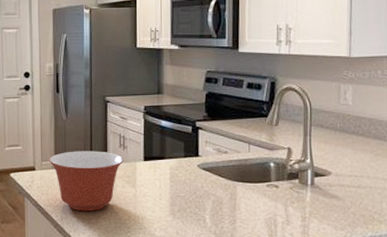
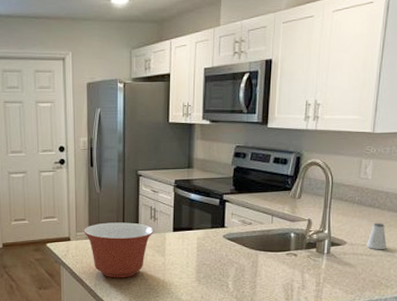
saltshaker: none [353,151,375,181] -> present [366,222,387,250]

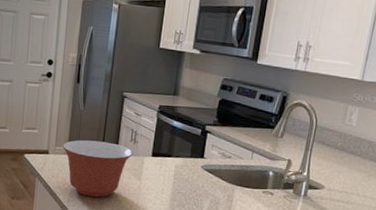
saltshaker: present [366,222,387,250] -> none [344,170,365,199]

